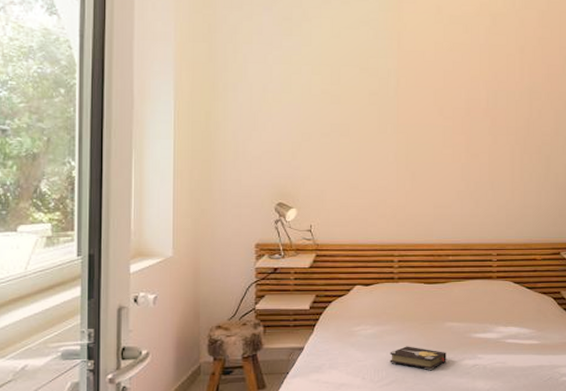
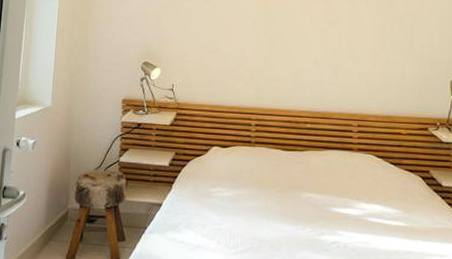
hardback book: present [390,346,446,370] -> none [245,213,304,242]

